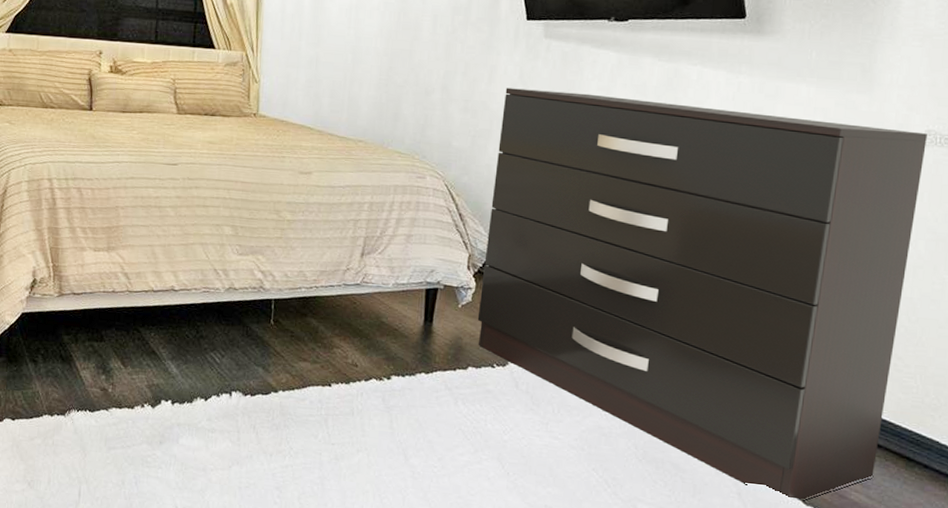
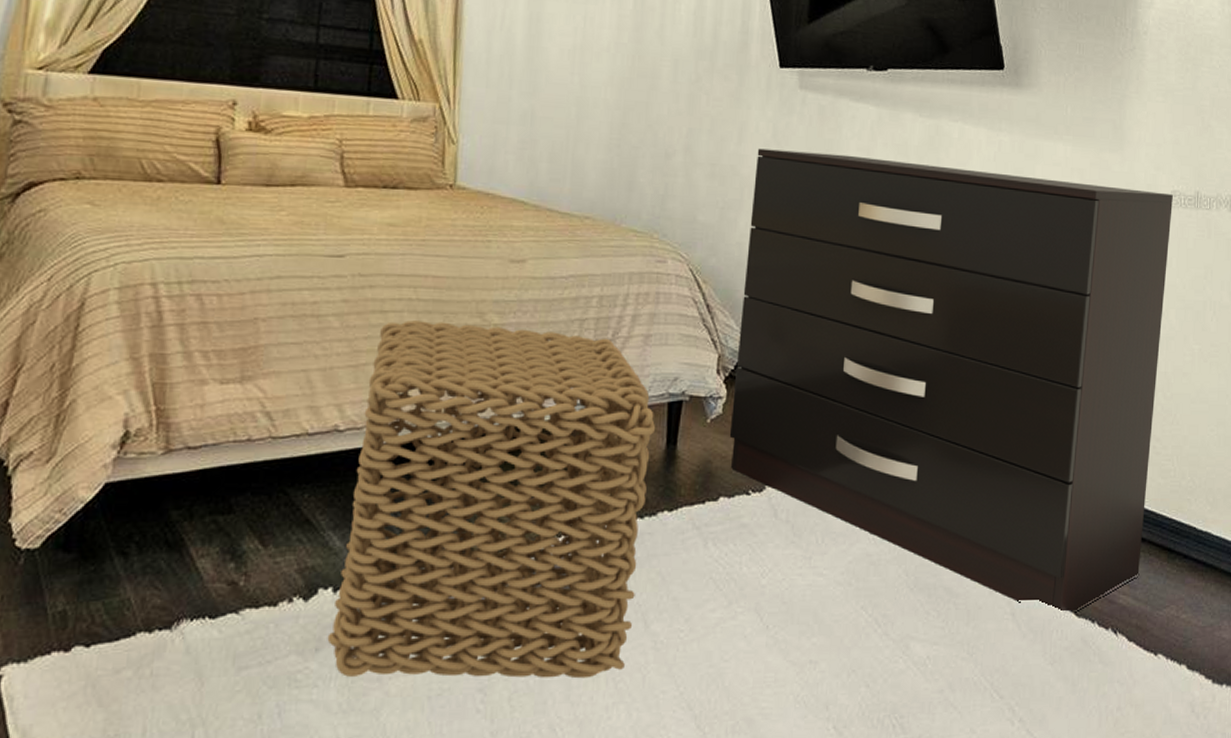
pouf: none [168,214,415,492] -> present [327,320,655,679]

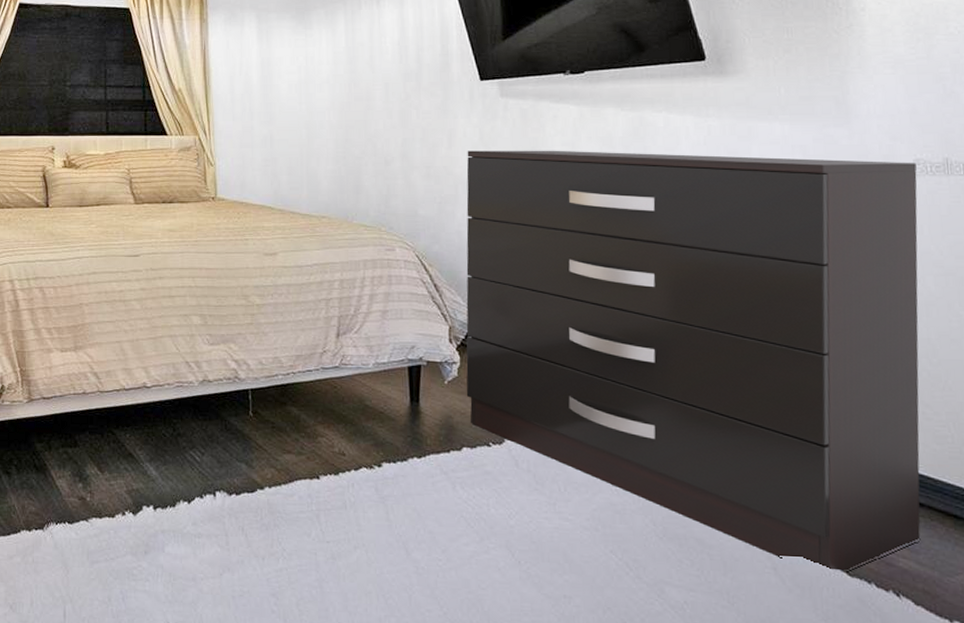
pouf: present [327,320,655,679] -> none [153,303,399,593]

